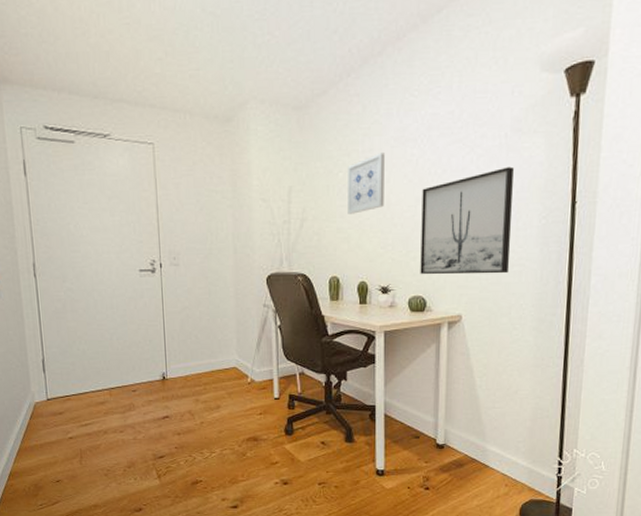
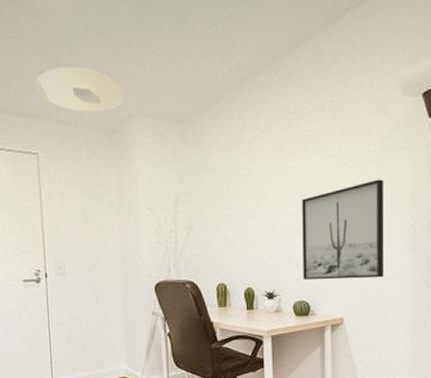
ceiling light: none [151,53,240,101] -> present [35,67,124,113]
wall art: present [348,153,385,214] -> none [231,165,267,223]

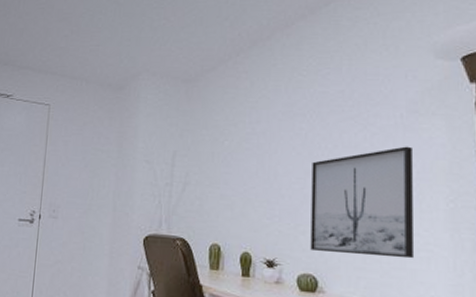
ceiling light: present [35,67,124,113] -> none [56,32,135,71]

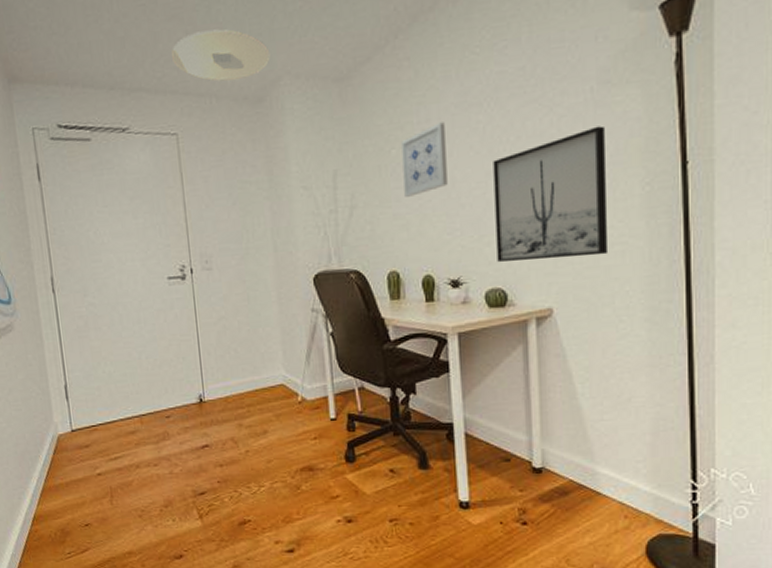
ceiling light: none [56,32,135,71] -> present [171,29,271,82]
wall art: none [232,125,272,182] -> present [401,122,448,197]

